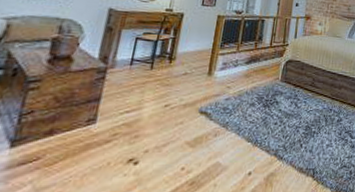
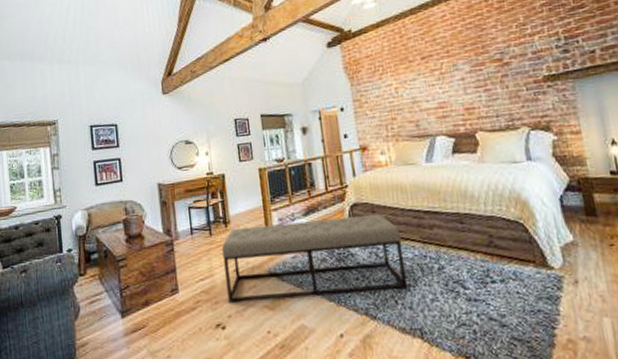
bench: none [149,65,318,138] -> present [221,213,408,303]

